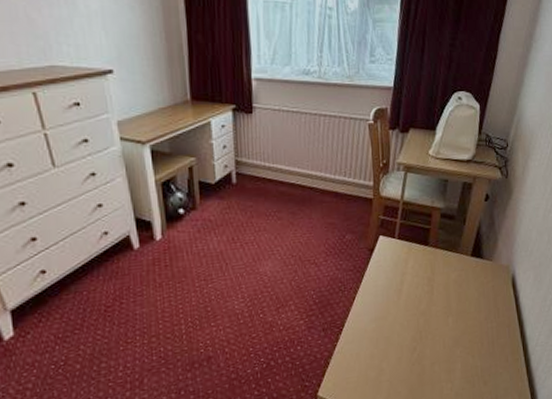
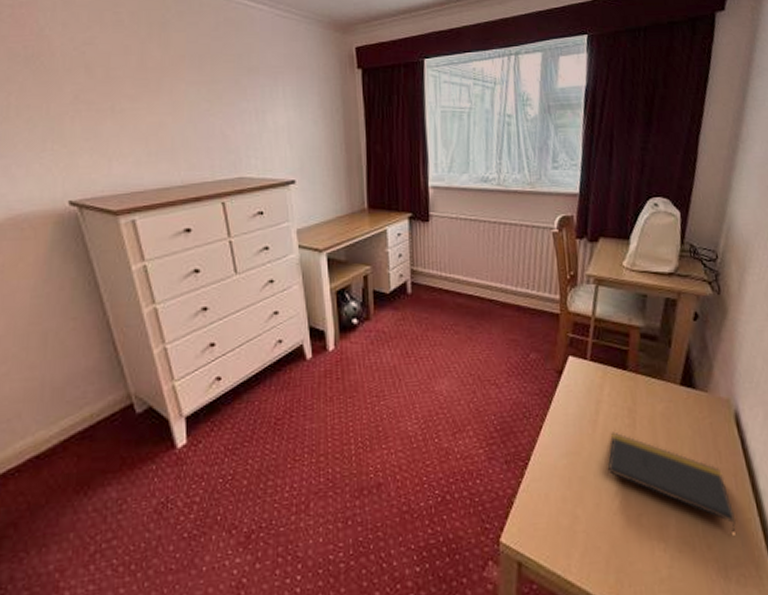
notepad: none [408,298,507,370] -> present [607,432,737,532]

